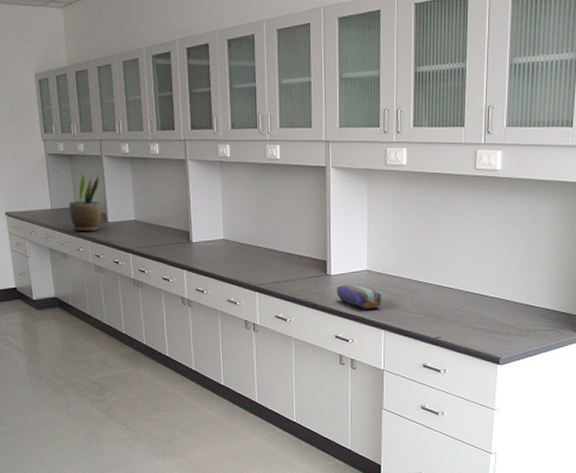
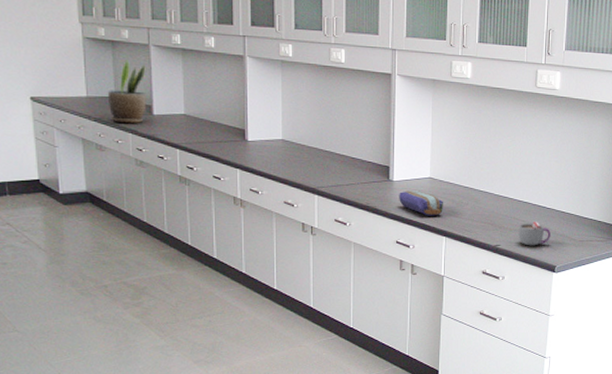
mug: none [460,312,494,337] -> present [518,222,551,246]

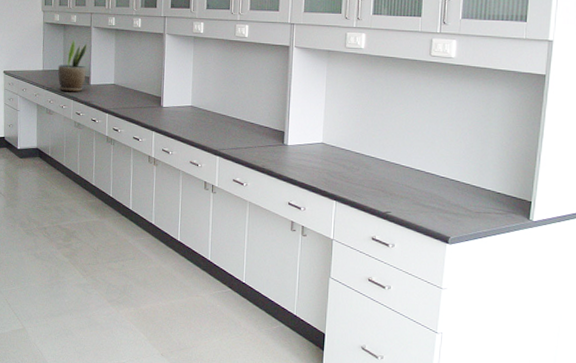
pencil case: present [399,190,443,216] -> none [292,155,334,180]
mug: present [518,222,551,246] -> none [410,190,444,215]

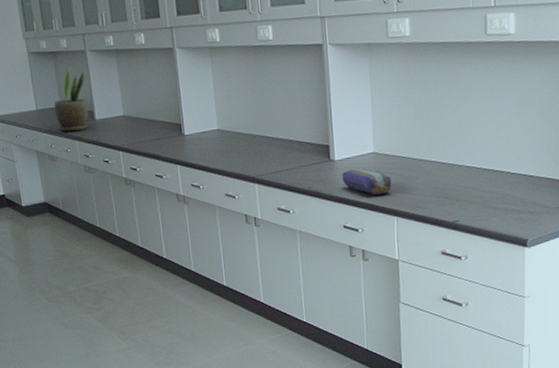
pencil case: none [292,155,334,180] -> present [342,168,391,195]

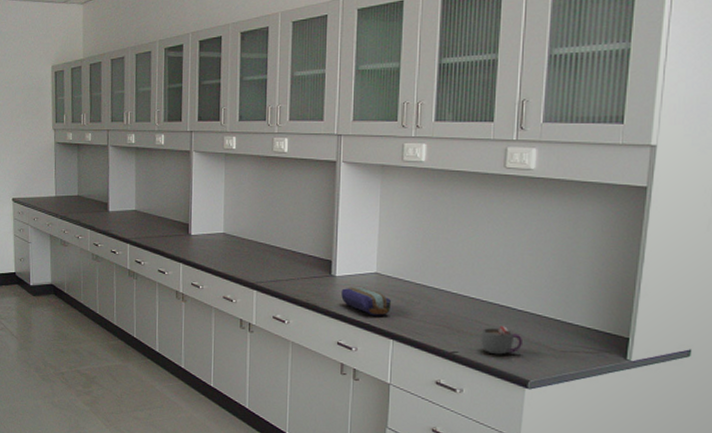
potted plant: present [53,68,89,132] -> none [72,161,104,221]
mug: none [479,190,518,219] -> present [481,326,522,355]

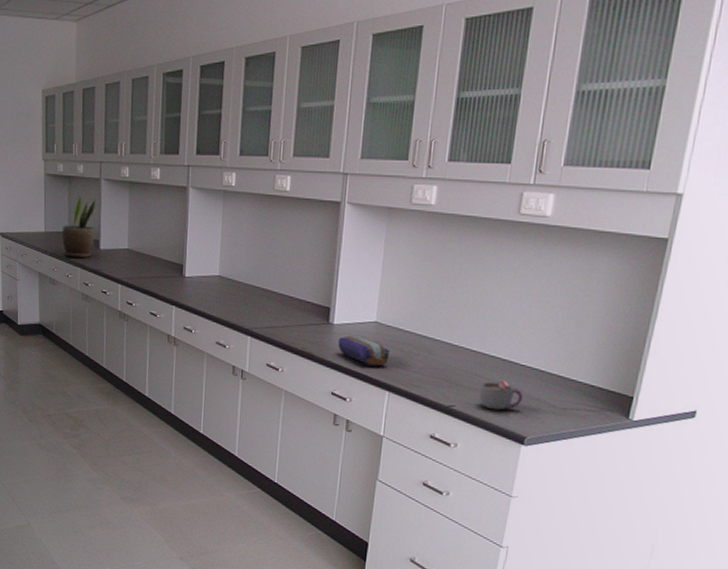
potted plant: none [72,161,104,221] -> present [62,195,96,259]

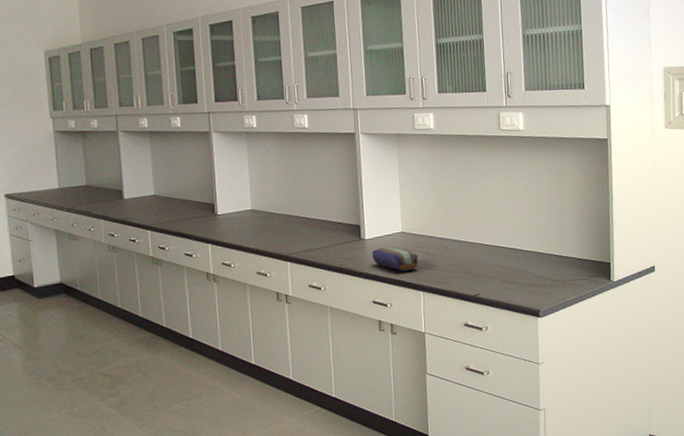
potted plant: present [62,195,96,259] -> none [78,148,117,211]
mug: present [479,381,523,411] -> none [497,266,531,292]

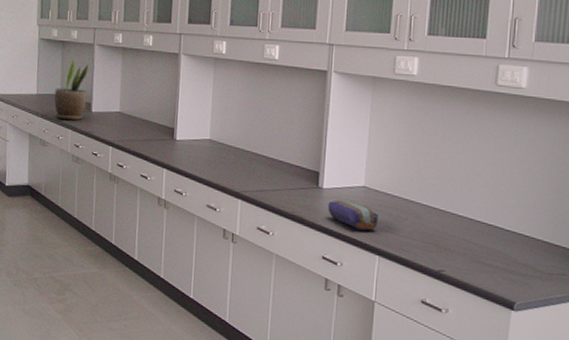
potted plant: none [78,148,117,211] -> present [54,59,89,121]

